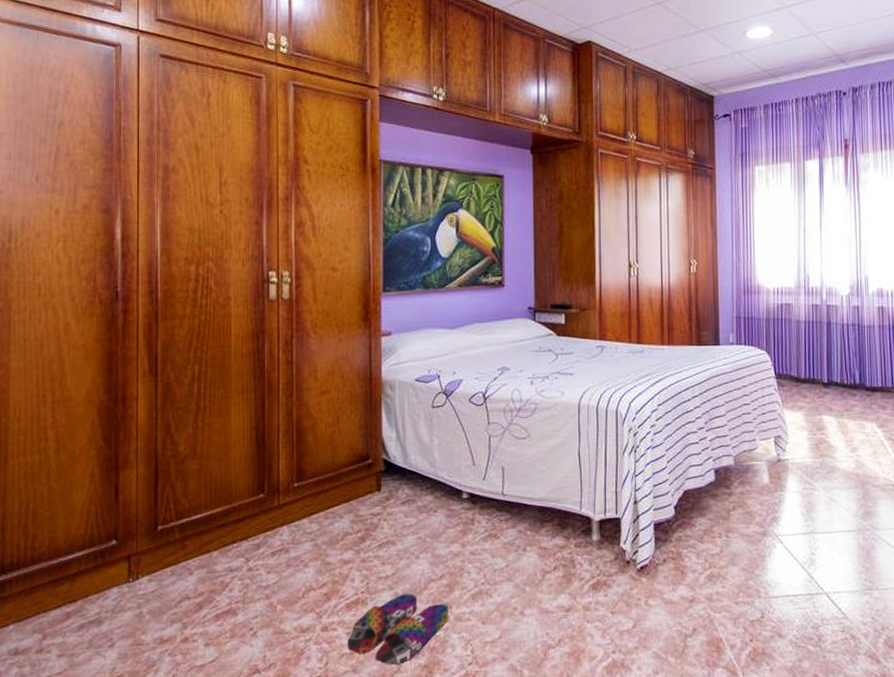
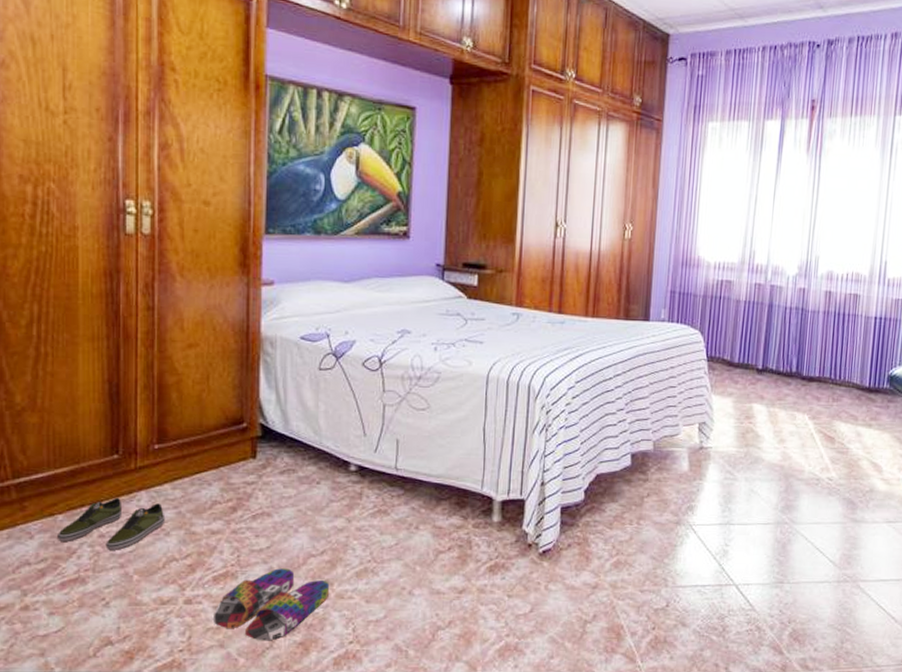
shoe: none [213,533,304,582] -> present [58,497,166,550]

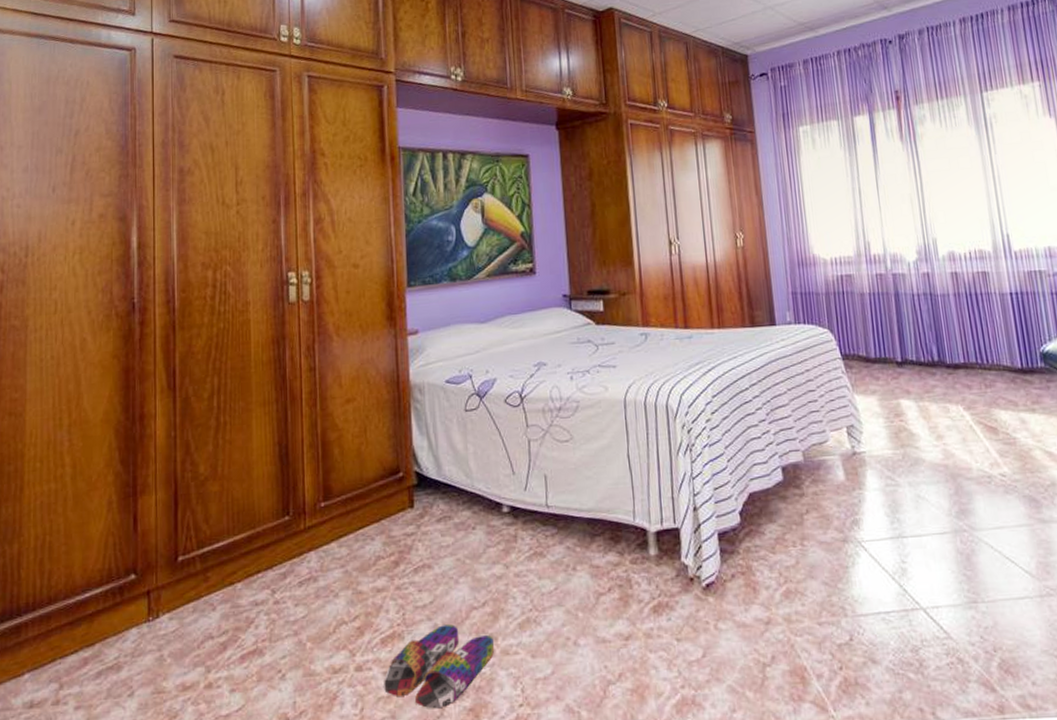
shoe: present [58,497,166,550] -> none [237,560,334,617]

